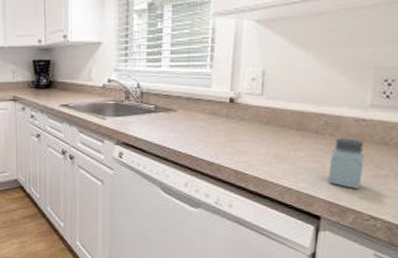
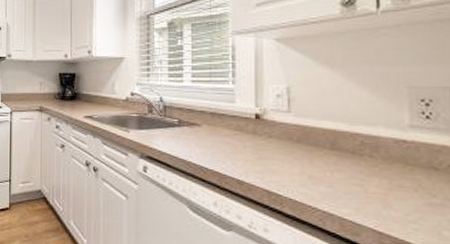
saltshaker: present [328,138,365,189] -> none [373,160,414,218]

